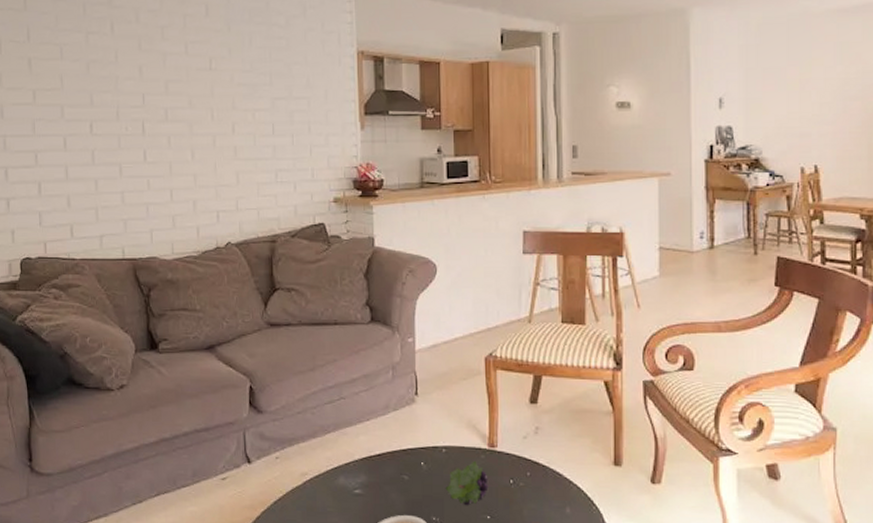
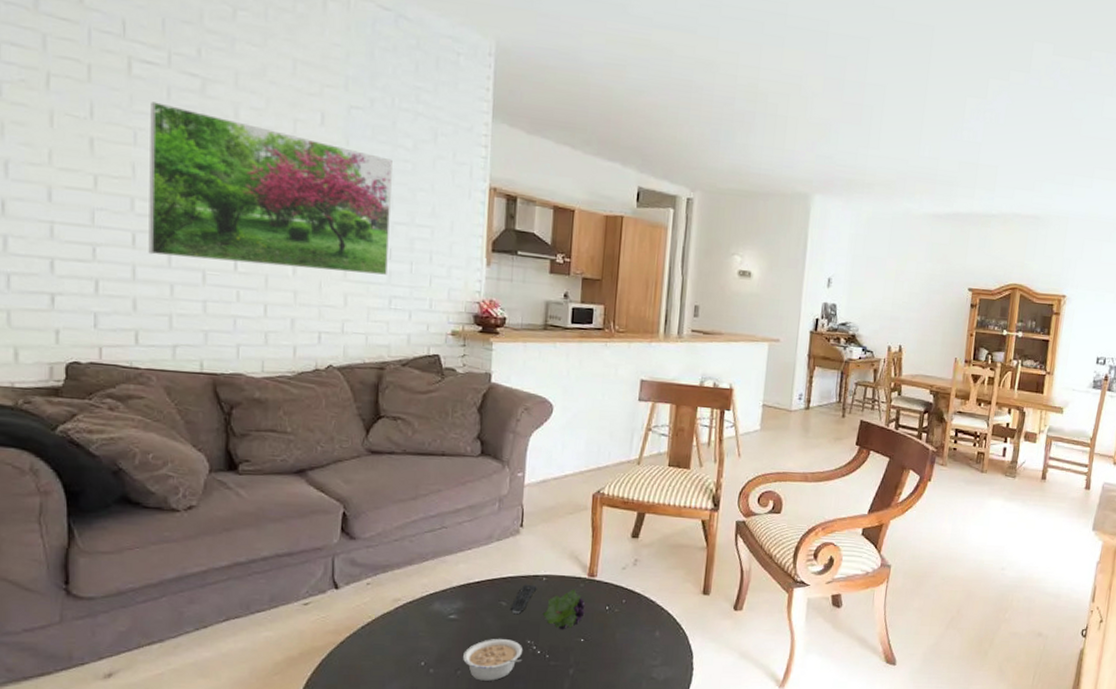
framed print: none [71,18,272,155] -> present [148,101,393,275]
remote control: none [412,456,438,489] -> present [510,584,537,615]

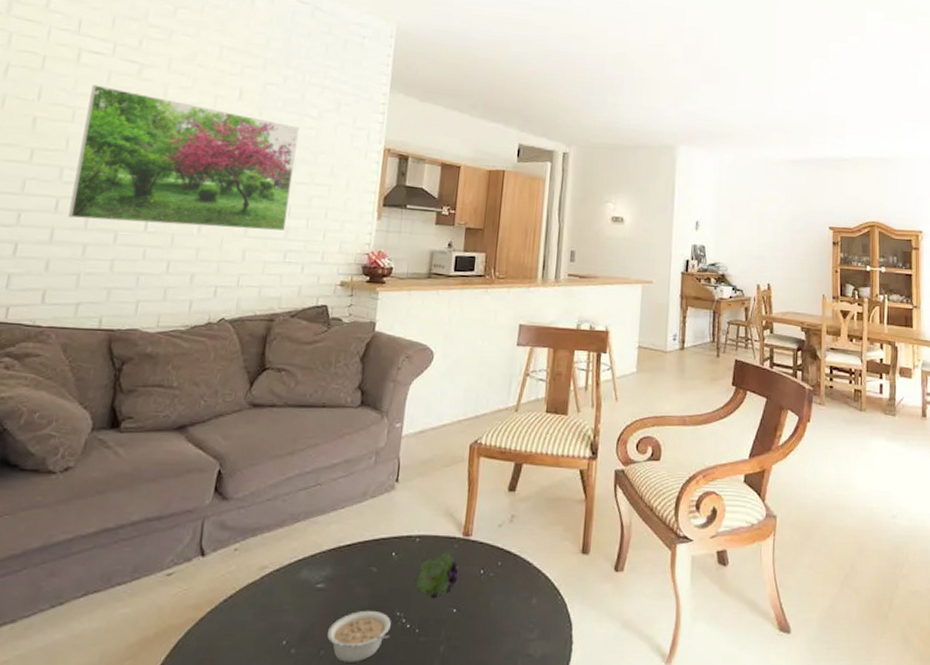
remote control: present [510,584,537,615] -> none [380,546,410,582]

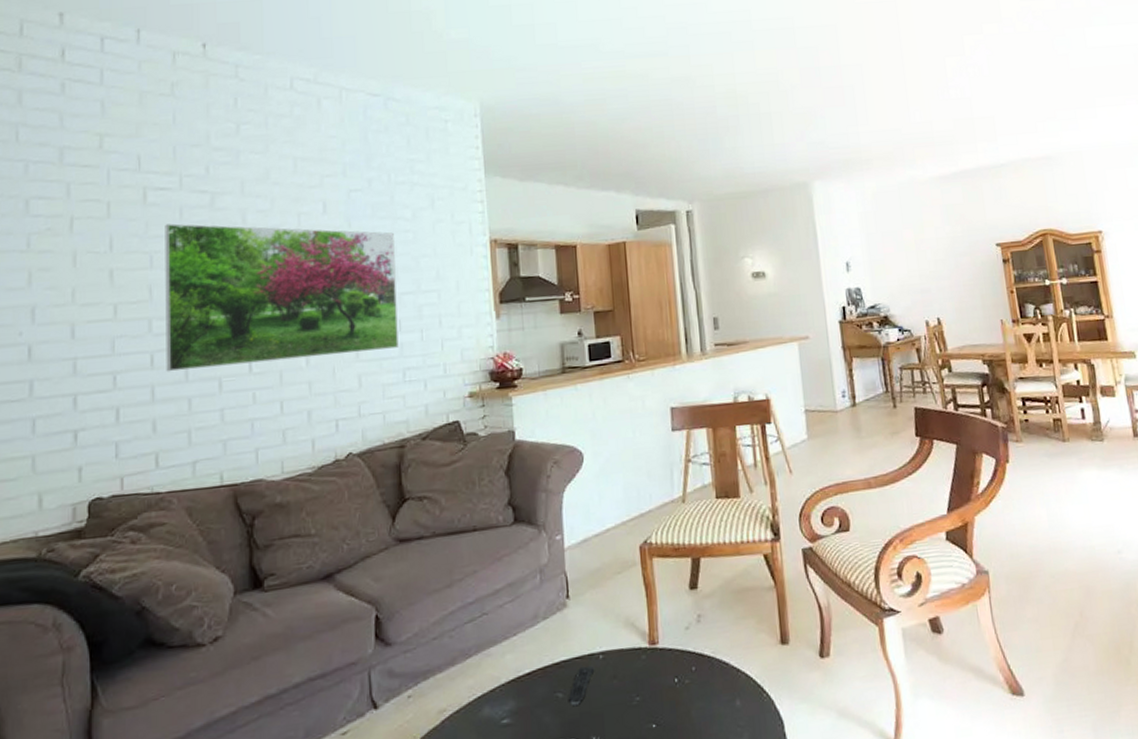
remote control: none [380,546,410,582] -> present [568,665,595,707]
fruit: present [414,550,459,599] -> none [604,663,652,717]

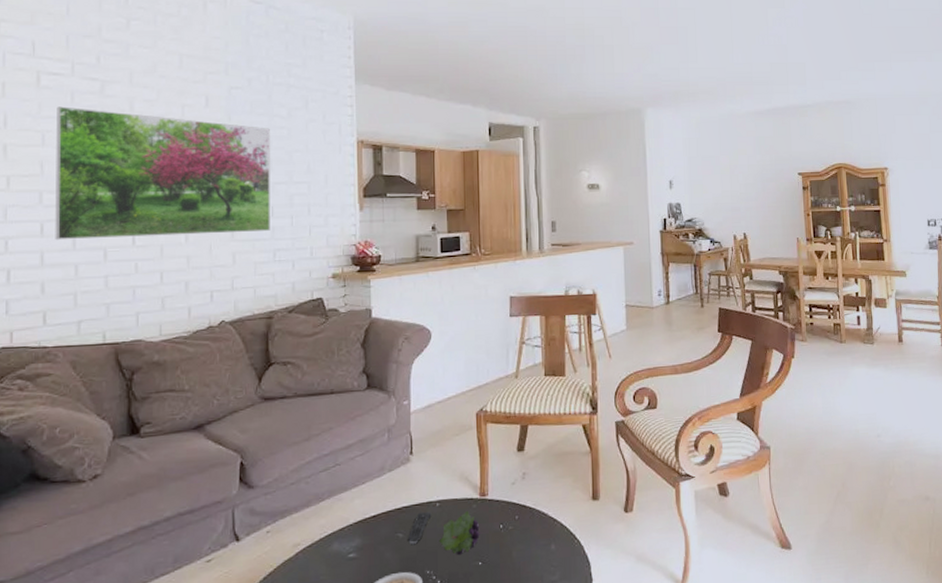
fruit: none [604,663,652,717] -> present [439,510,480,556]

